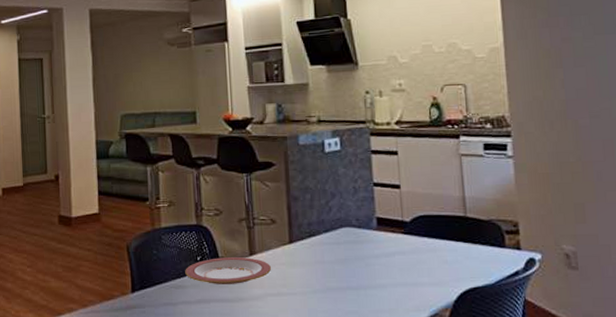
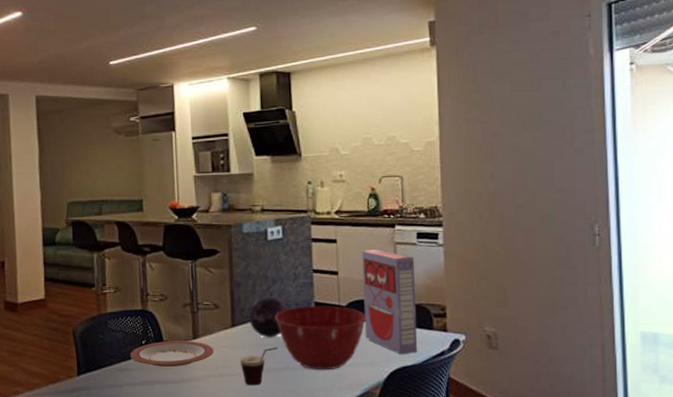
cup: none [298,265,339,306] -> present [239,347,278,386]
decorative orb: none [306,210,349,255] -> present [248,295,288,338]
mixing bowl: none [334,221,433,291] -> present [274,305,367,371]
cereal box: none [425,161,490,275] -> present [362,249,418,355]

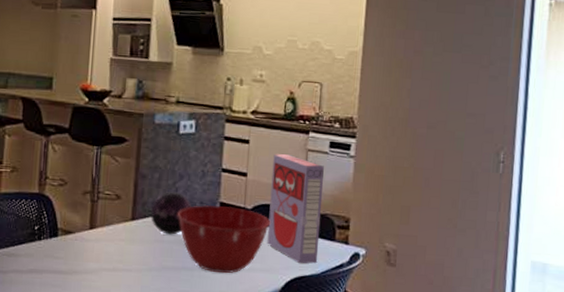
plate: present [130,341,215,367] -> none [20,228,111,257]
cup: present [239,347,278,386] -> none [135,245,177,284]

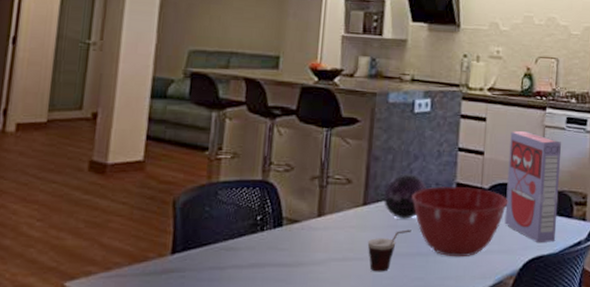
cup: none [135,245,177,284] -> present [367,229,412,272]

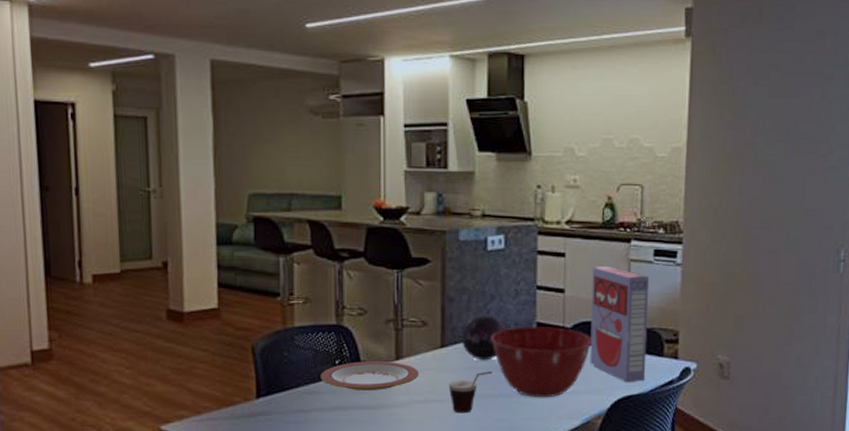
plate: none [240,218,340,247] -> present [321,361,420,390]

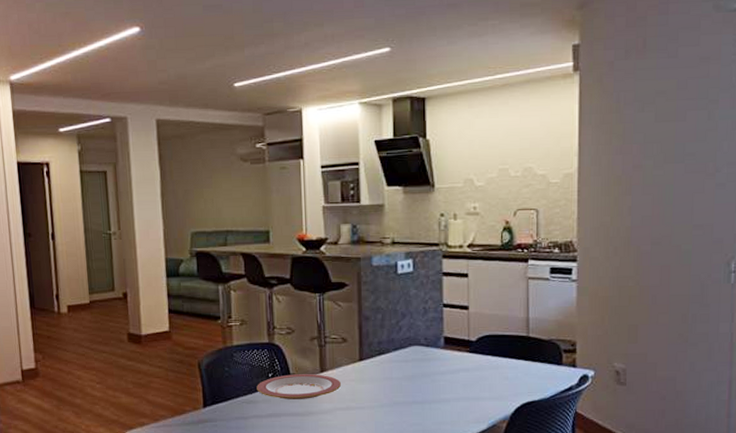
cup: present [448,371,492,413] -> none [367,381,406,419]
decorative orb: present [461,313,507,361] -> none [376,330,417,372]
mixing bowl: present [490,325,593,398] -> none [403,340,496,405]
cereal box: present [590,265,649,383] -> none [494,283,547,390]

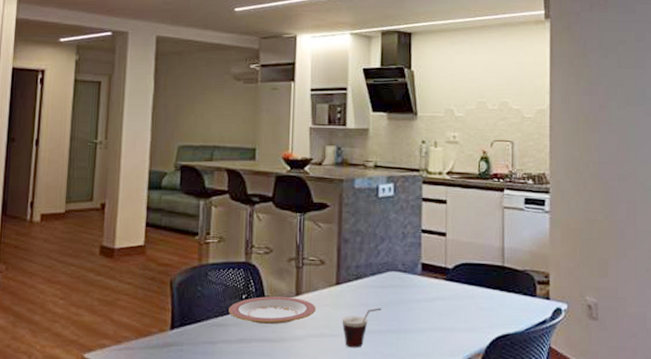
cup: none [367,381,406,419] -> present [342,308,382,348]

